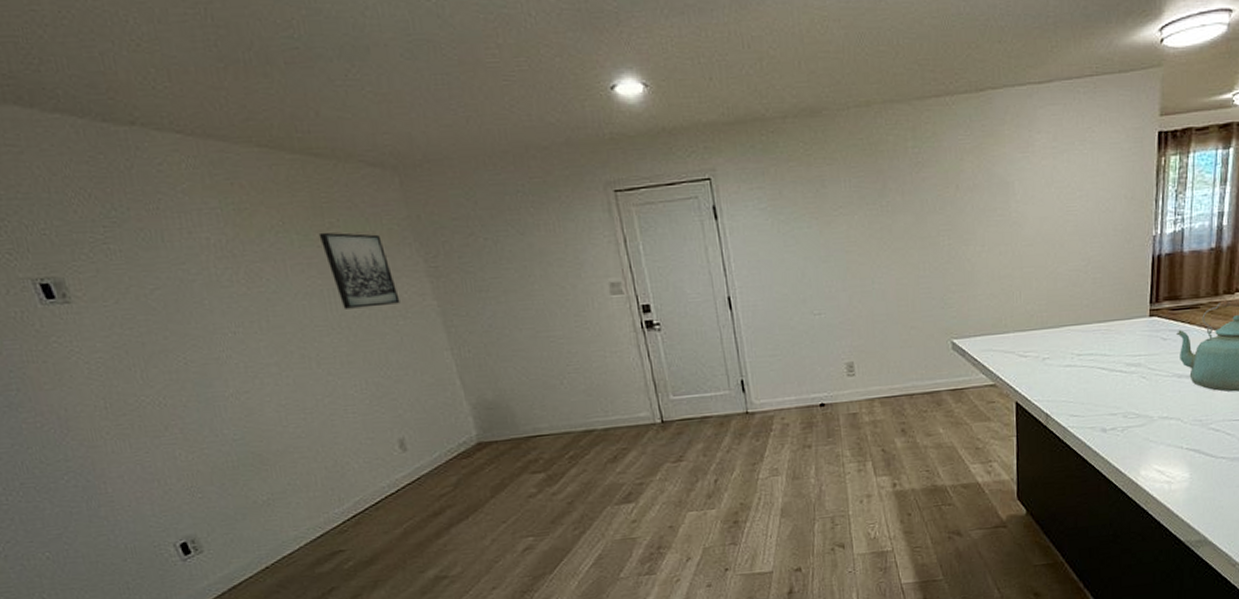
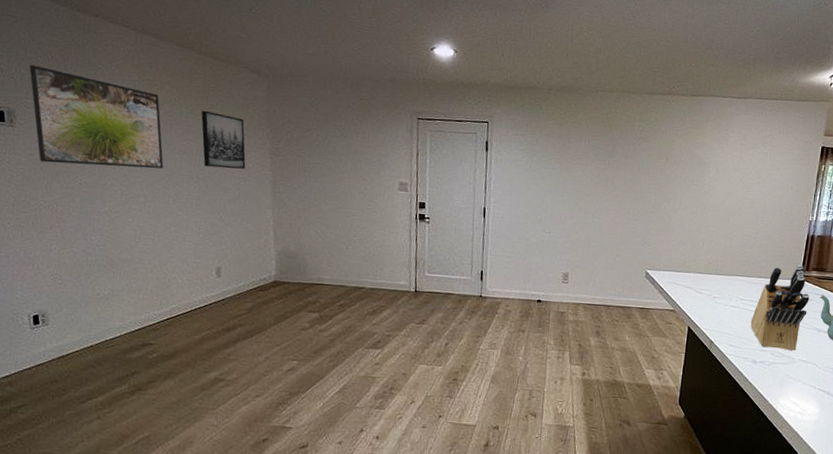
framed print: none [62,210,290,344] -> present [29,64,164,169]
knife block: none [1093,296,1163,411] -> present [750,264,810,351]

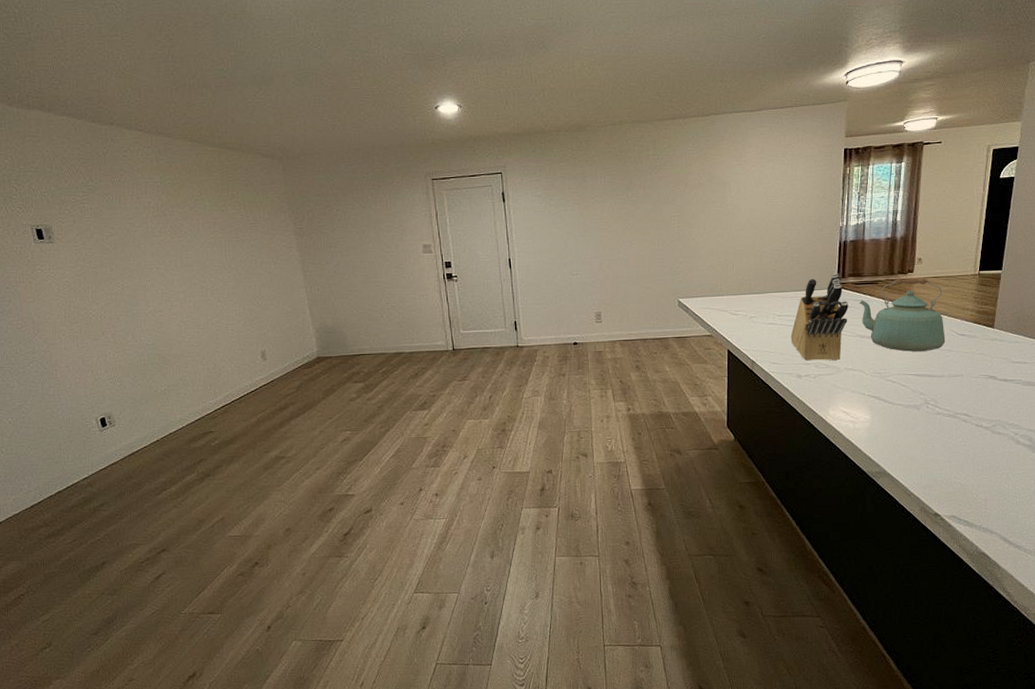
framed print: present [29,64,164,169] -> none [58,180,197,272]
wall art: present [201,110,246,169] -> none [223,201,274,255]

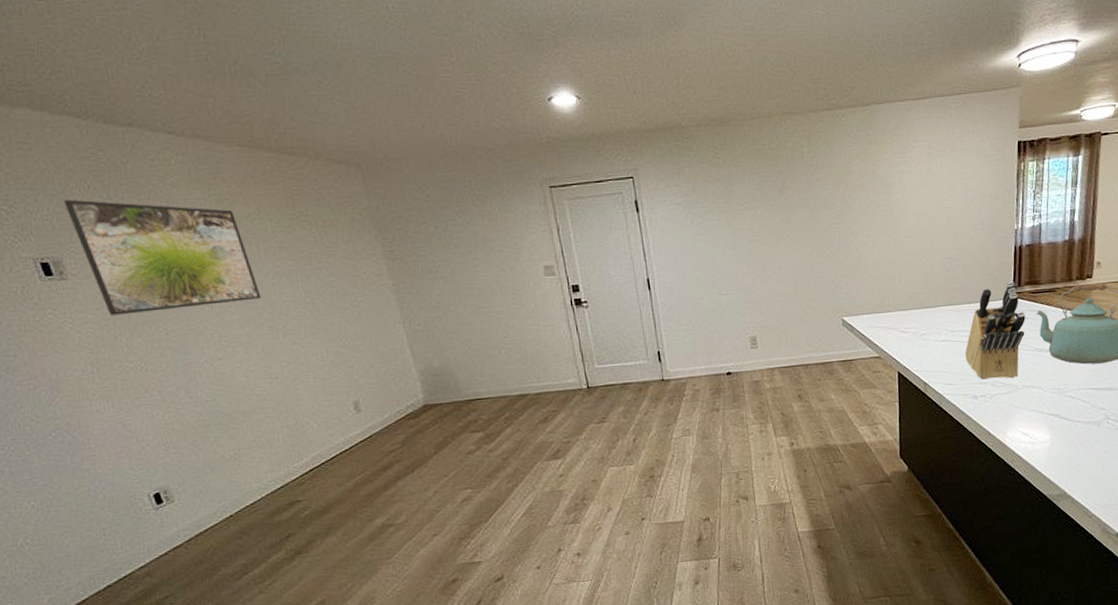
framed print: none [58,180,197,272] -> present [64,199,261,316]

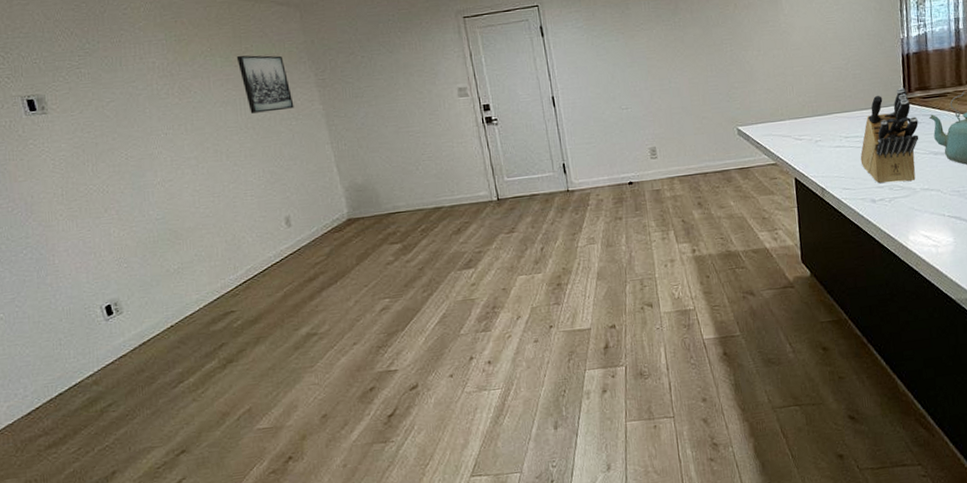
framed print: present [64,199,261,316] -> none [50,44,209,144]
wall art: none [289,220,359,287] -> present [236,55,294,114]

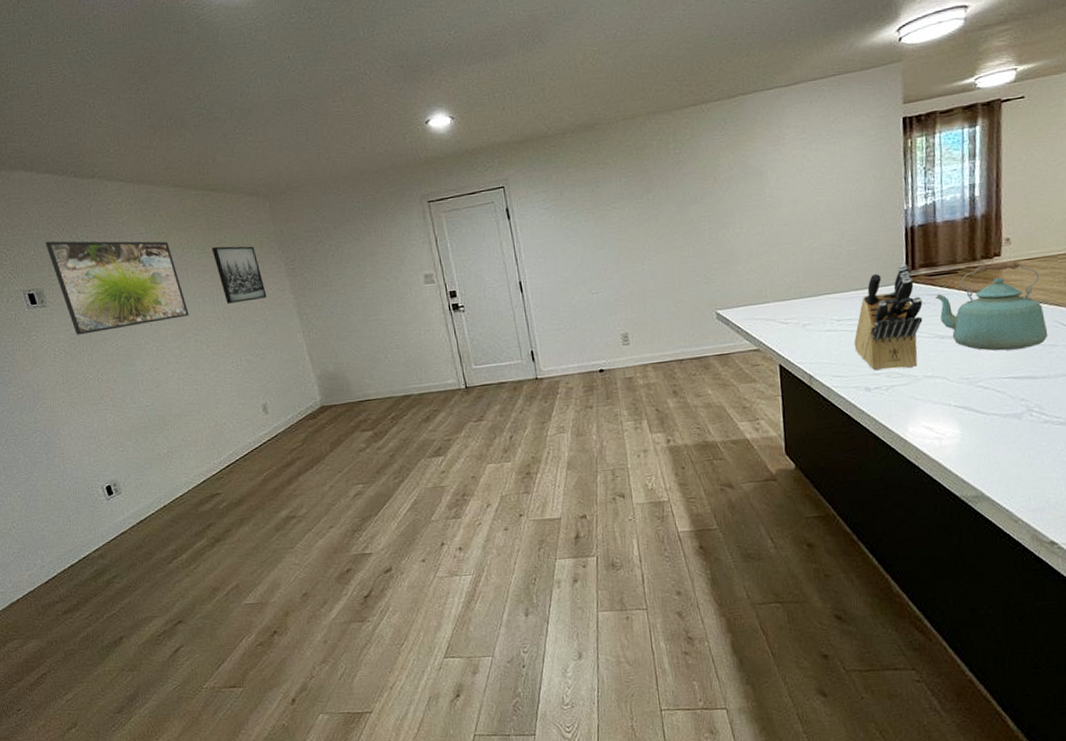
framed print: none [50,44,209,144] -> present [45,241,189,335]

